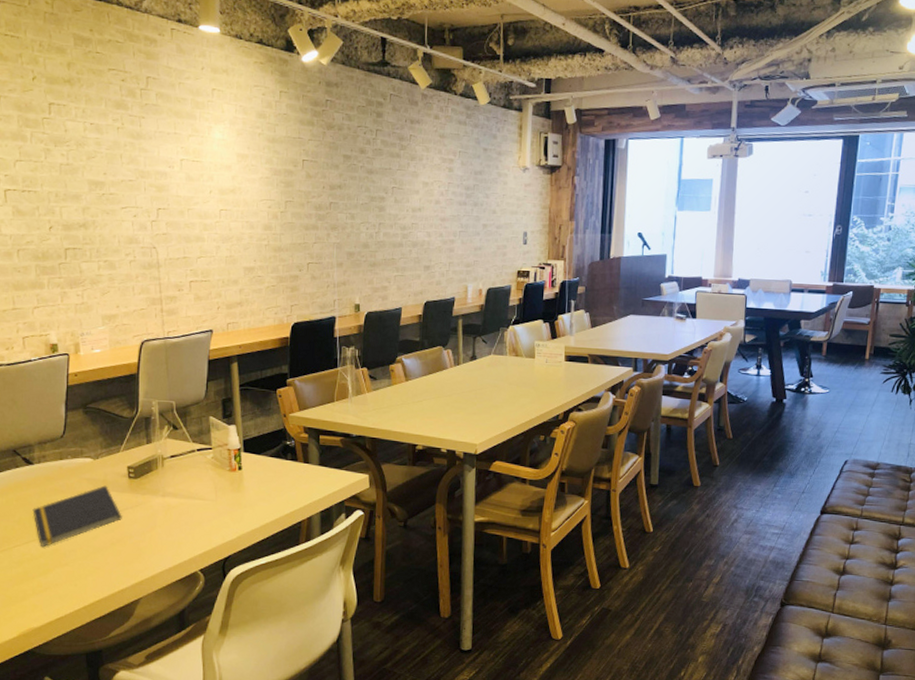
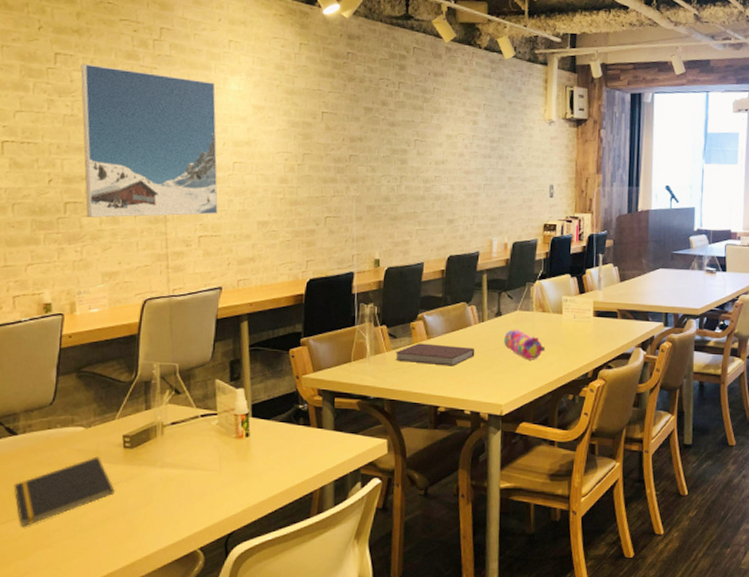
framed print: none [73,113,207,263] -> present [80,63,218,218]
notebook: none [376,385,451,407] -> present [395,343,475,366]
pencil case: none [478,372,519,402] -> present [504,329,546,360]

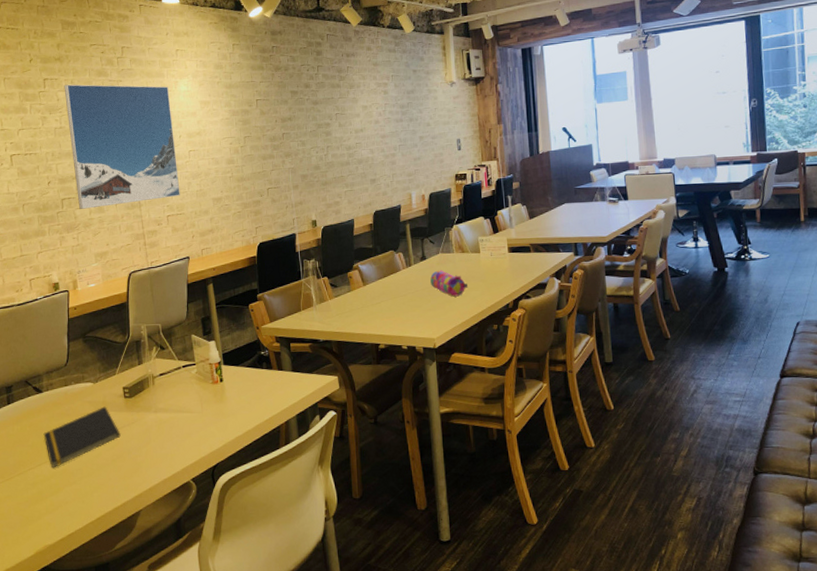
notebook: present [395,343,475,366] -> none [338,289,406,308]

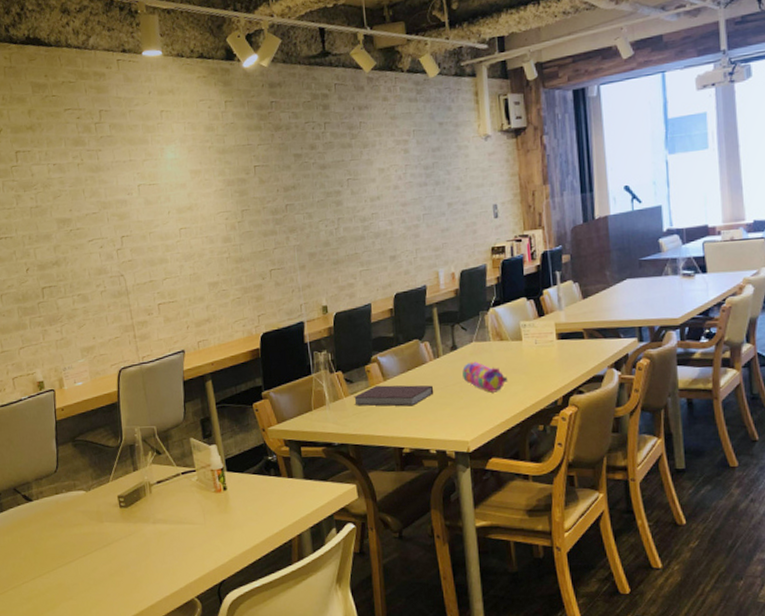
notepad: present [43,406,121,469] -> none [36,516,118,583]
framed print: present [64,84,180,209] -> none [38,154,172,299]
notebook: none [338,289,406,308] -> present [354,385,434,407]

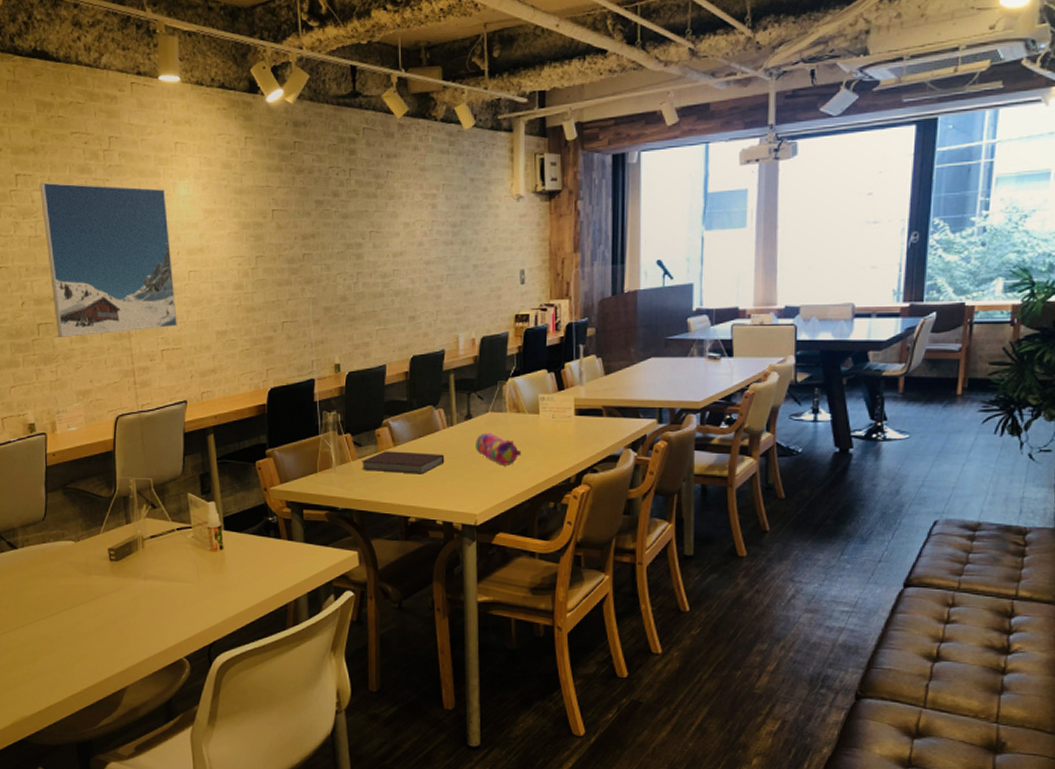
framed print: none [38,154,172,299] -> present [39,182,177,337]

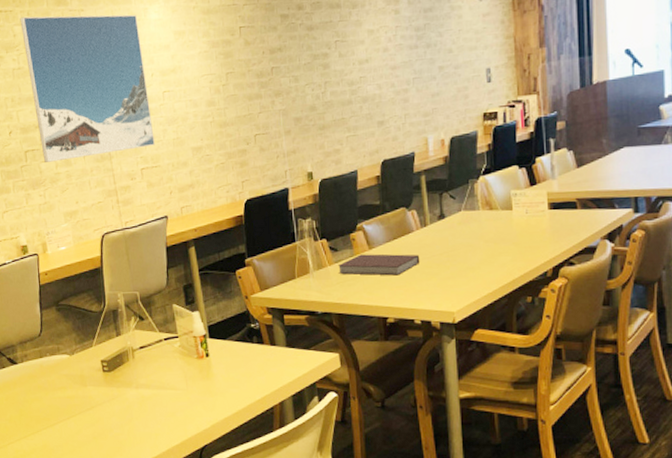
pencil case: present [476,432,522,466] -> none [450,231,497,263]

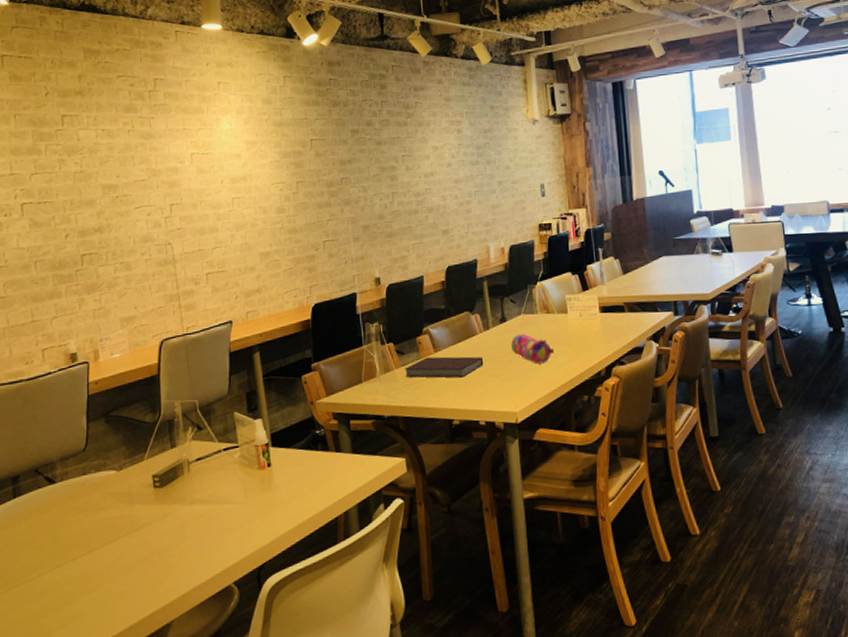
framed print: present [20,14,155,162] -> none [86,121,222,266]
pencil case: none [450,231,497,263] -> present [511,333,555,364]

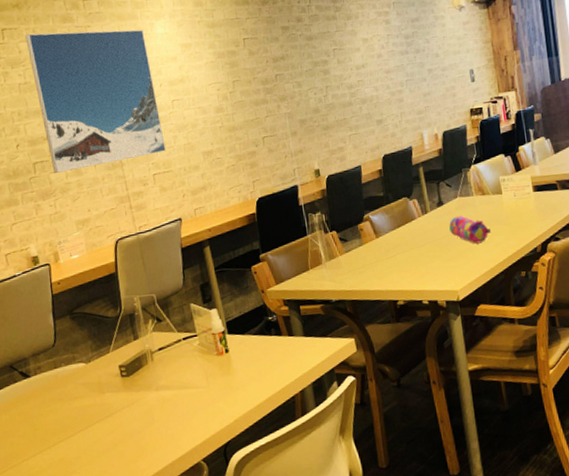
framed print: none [86,121,222,266] -> present [25,29,166,173]
notebook: present [405,356,484,378] -> none [349,240,424,263]

